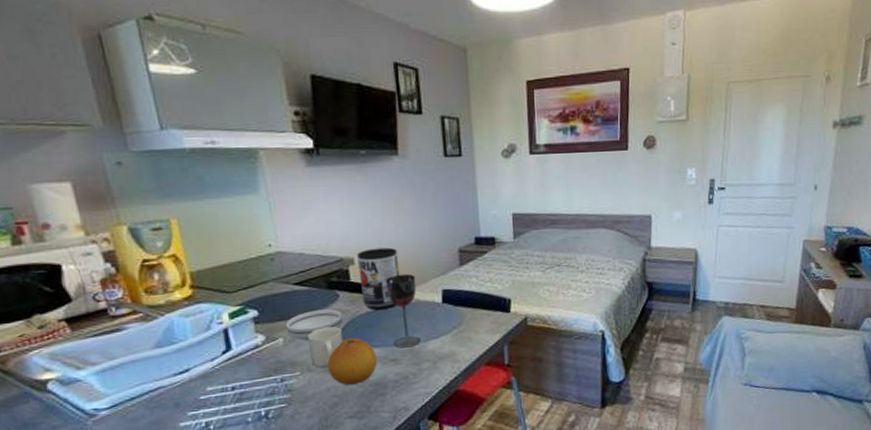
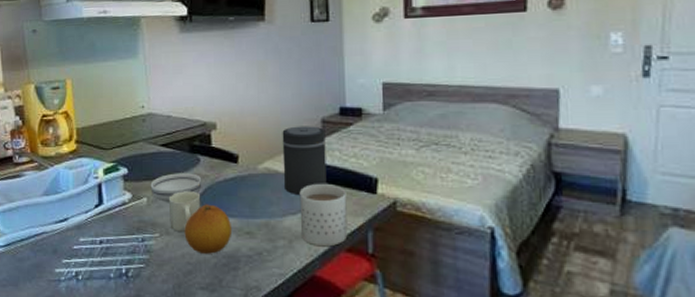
food container: present [357,247,400,310] -> none [220,114,260,178]
wineglass: present [385,273,421,348] -> none [245,142,277,221]
cylinder: none [421,255,466,320] -> present [282,126,327,194]
mug: none [441,307,486,364] -> present [299,184,348,247]

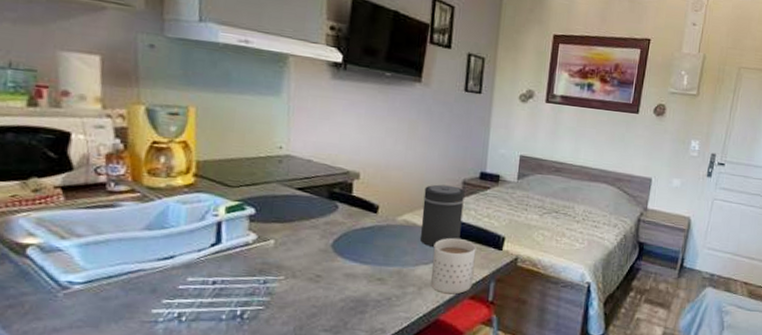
bowl: present [150,173,202,203] -> none [279,217,338,247]
cup: present [168,191,201,233] -> none [297,236,335,277]
fruit: present [184,204,233,254] -> none [312,250,364,298]

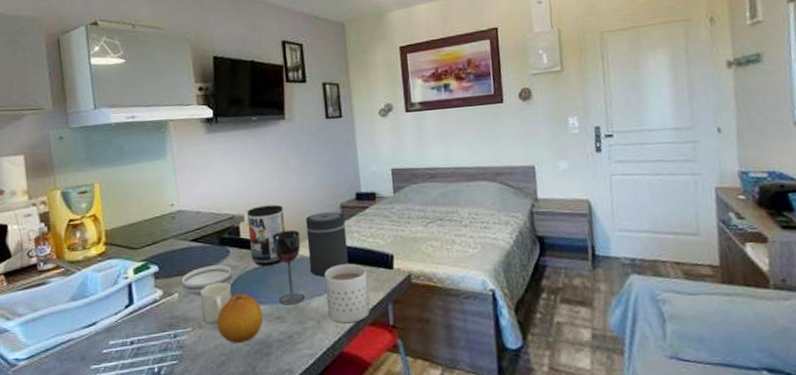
bowl: none [279,217,338,247] -> present [181,265,232,297]
cup: none [297,236,335,277] -> present [200,282,232,325]
fruit: none [312,250,364,298] -> present [216,293,264,343]
food container: none [360,166,403,228] -> present [247,204,286,266]
wineglass: none [383,195,417,269] -> present [272,230,305,305]

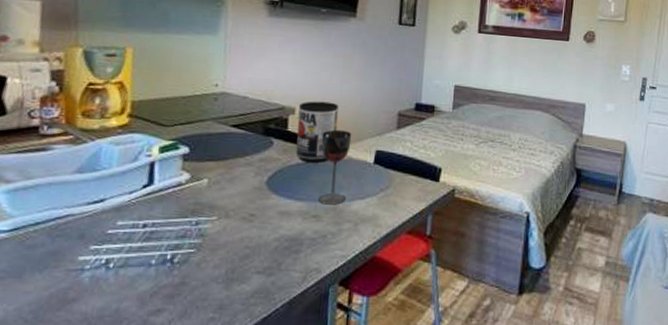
bowl: present [181,265,232,297] -> none [213,155,273,185]
cup: present [200,282,232,325] -> none [231,173,270,216]
fruit: present [216,293,264,343] -> none [246,187,299,237]
cylinder: present [305,211,349,276] -> none [356,117,400,180]
mug: present [324,264,370,324] -> none [367,171,413,230]

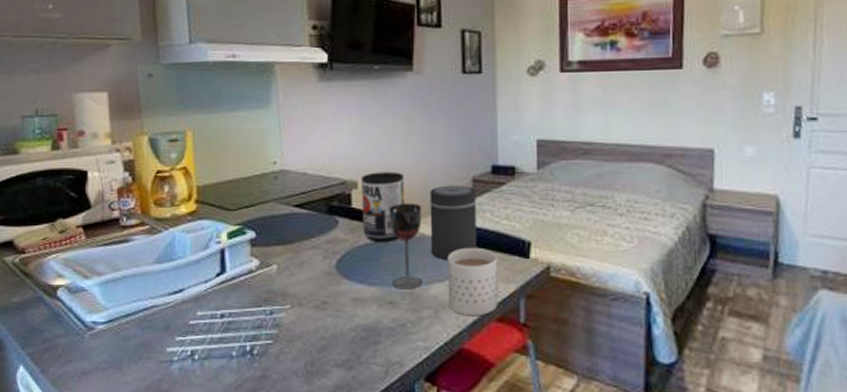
cylinder: none [356,117,400,180] -> present [430,185,477,259]
mug: none [367,171,413,230] -> present [447,248,499,317]

